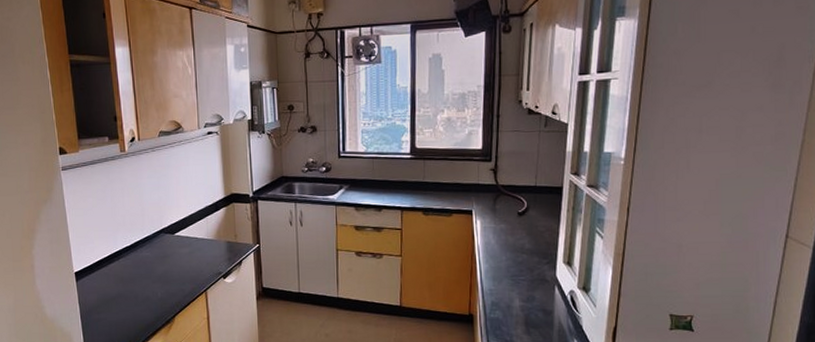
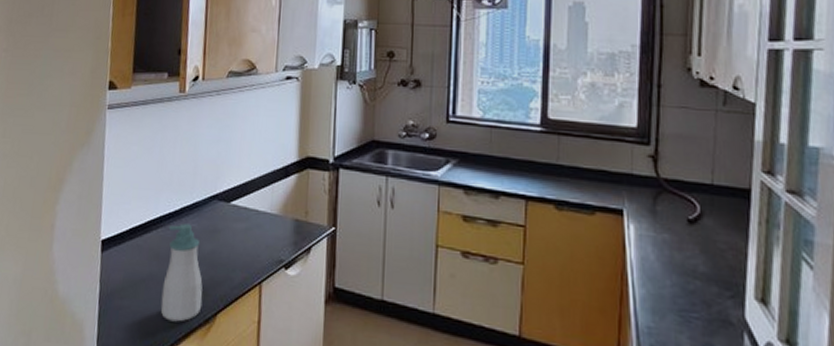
soap bottle: none [127,253,163,325] -> present [160,223,203,322]

